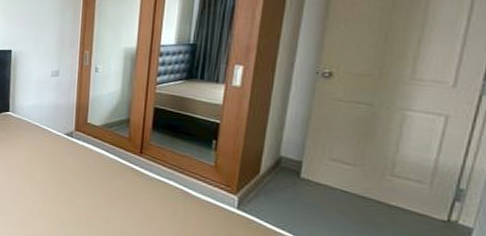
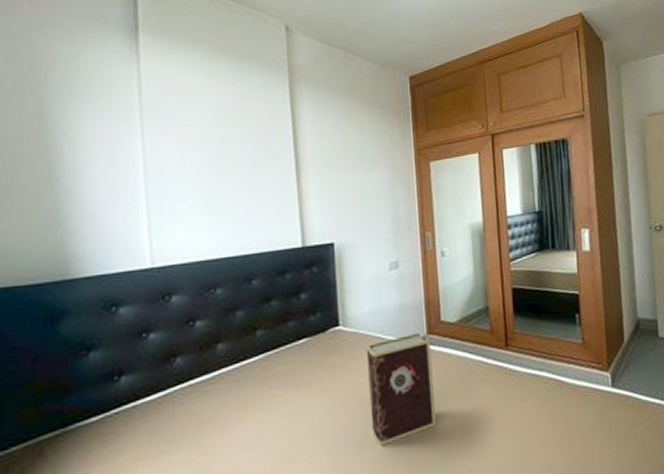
book: none [24,127,76,202] -> present [366,332,436,445]

